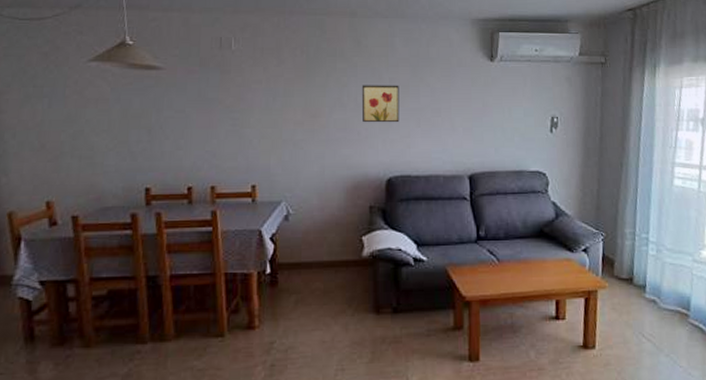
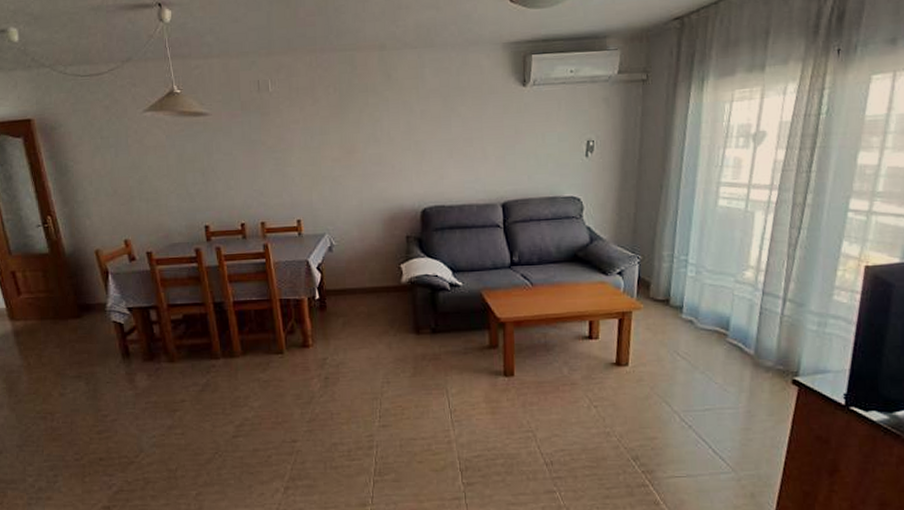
wall art: present [361,85,400,123] -> none [394,116,432,157]

